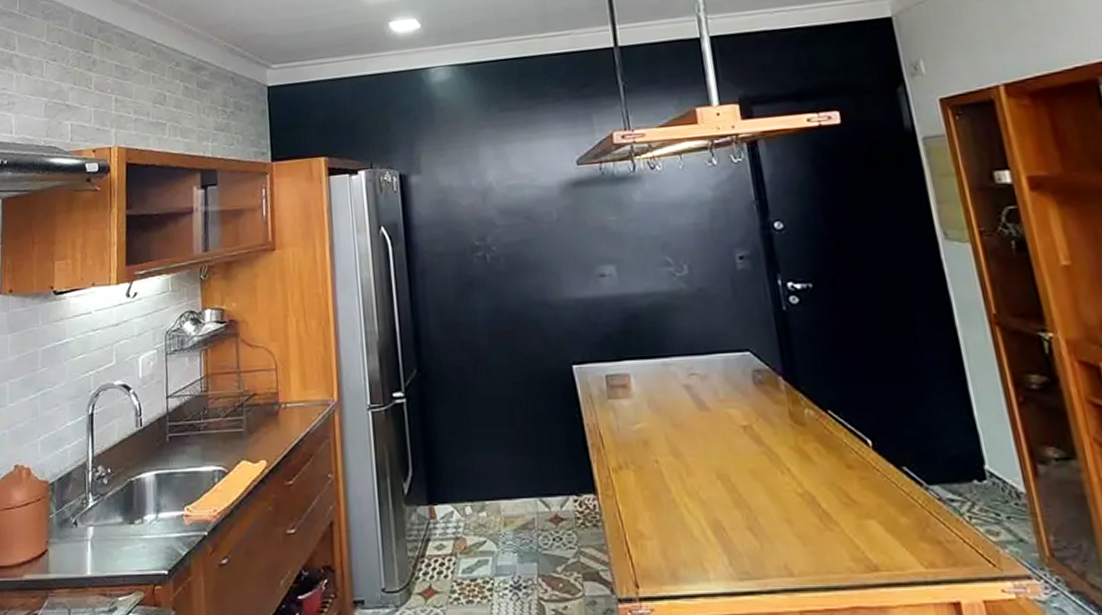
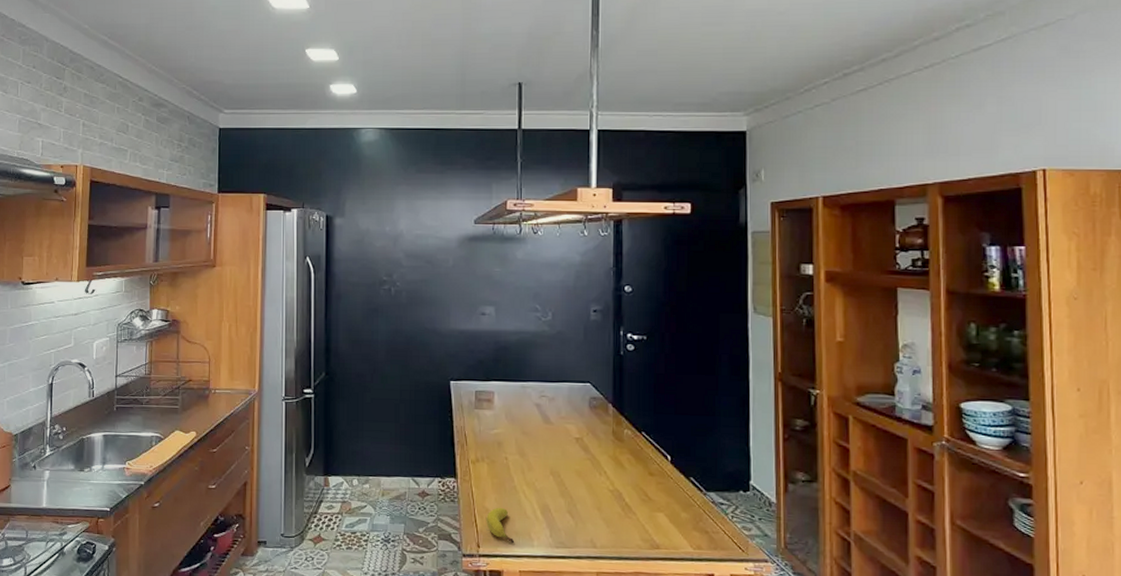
fruit: none [642,529,684,579] -> present [486,507,515,544]

